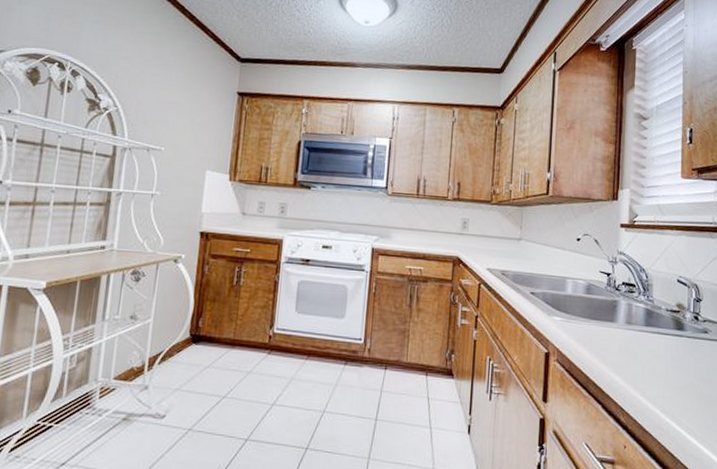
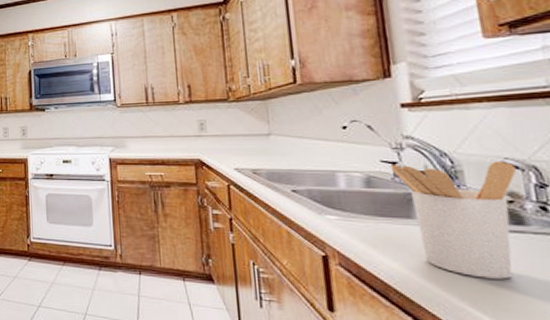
utensil holder: none [606,275,684,373] -> present [390,161,516,279]

